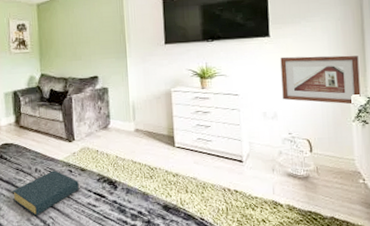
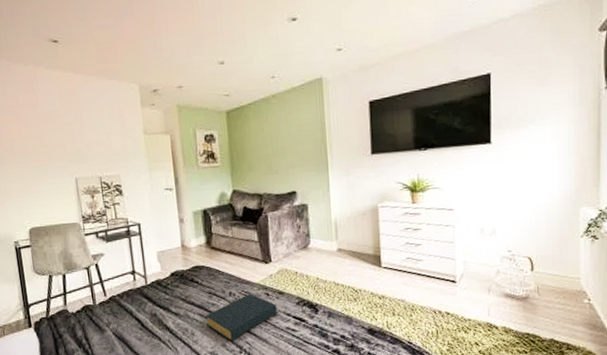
picture frame: present [280,55,361,105] -> none [502,163,592,218]

